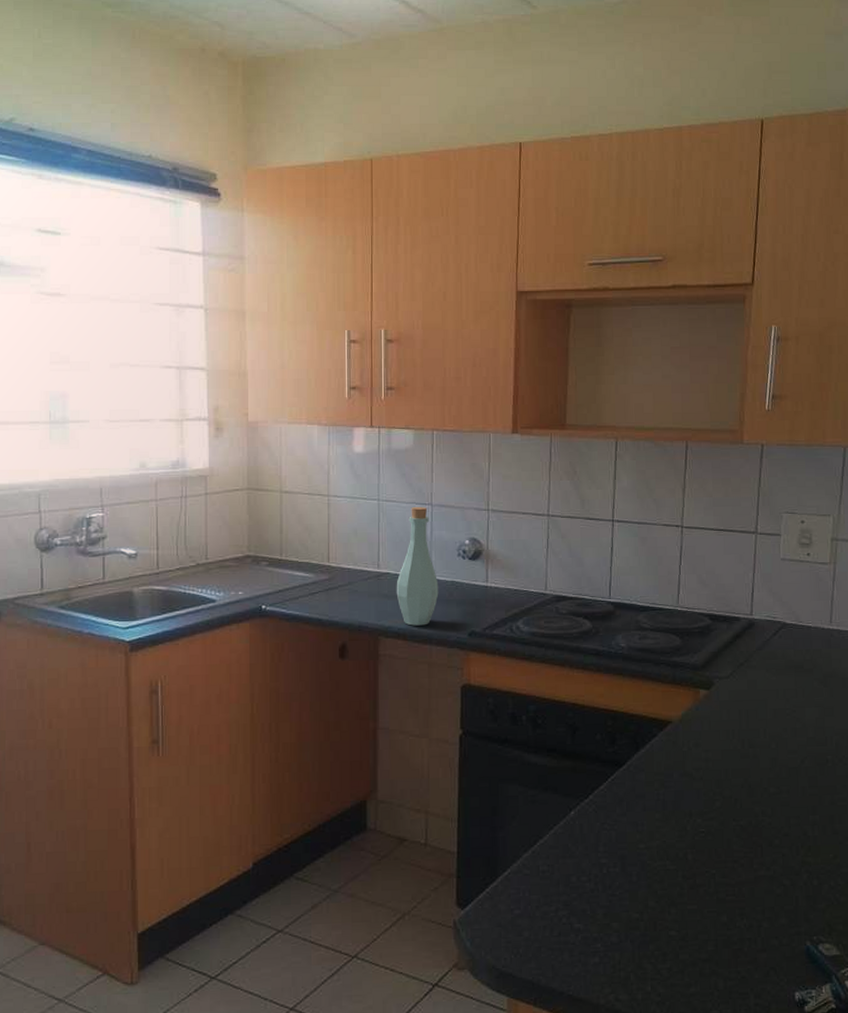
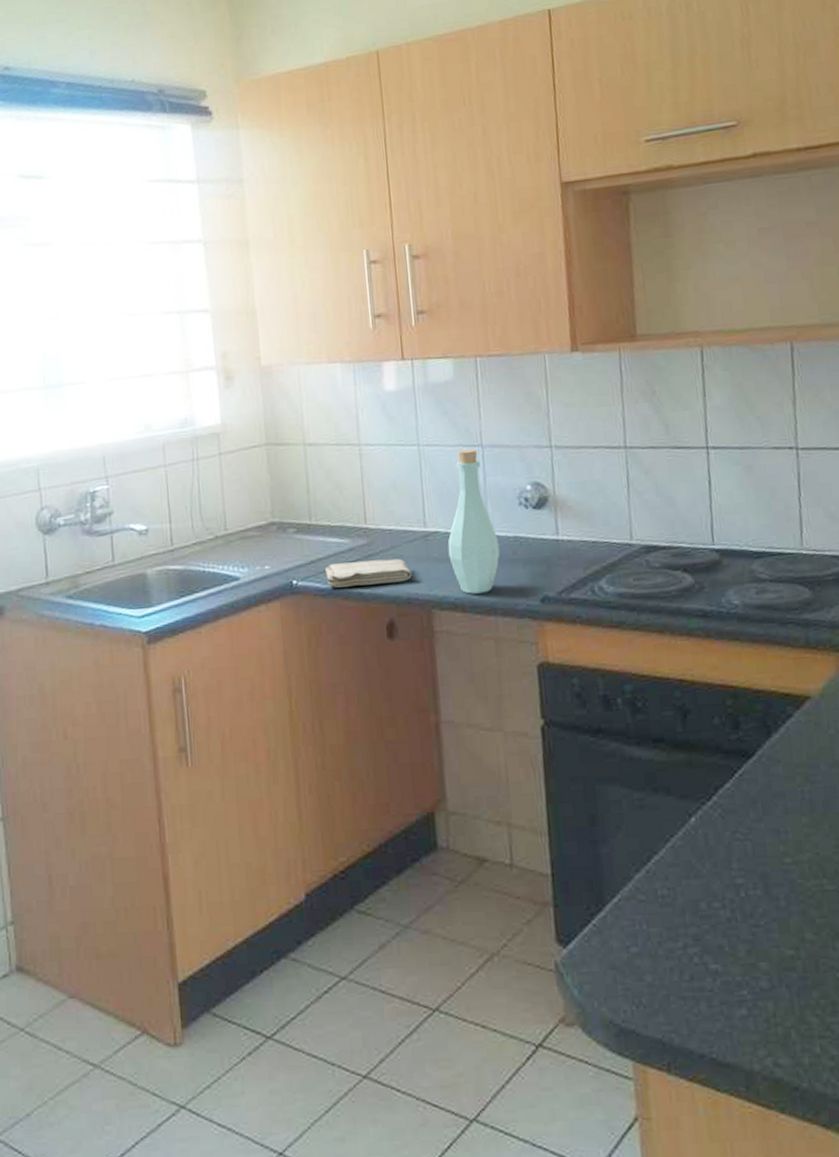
washcloth: none [290,593,364,614] -> present [324,558,412,588]

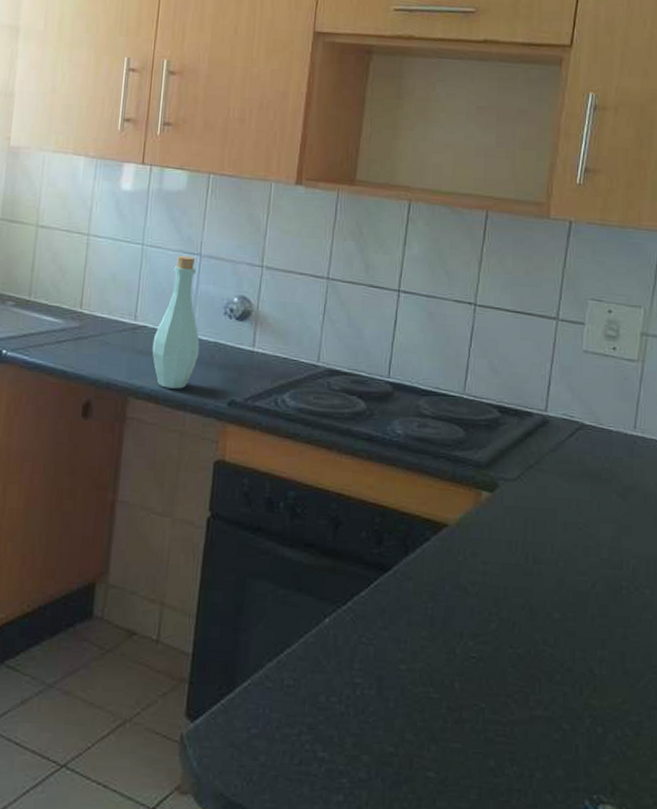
washcloth: present [324,558,412,588] -> none [34,340,115,367]

